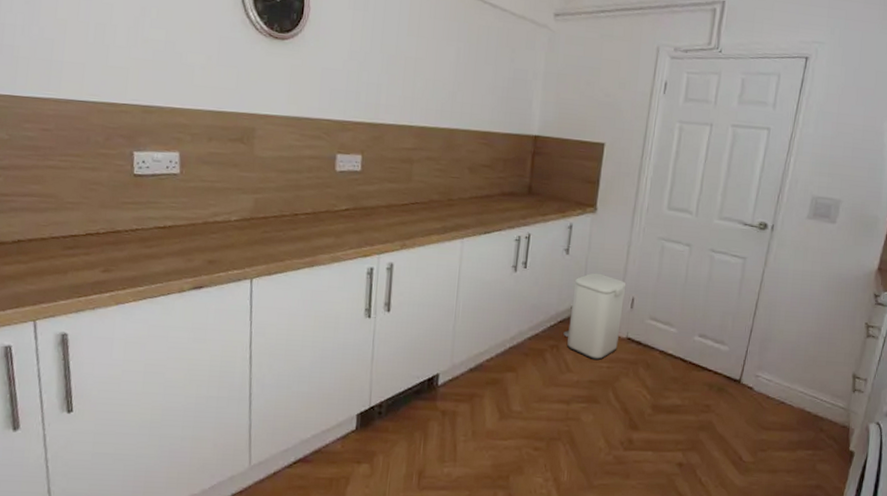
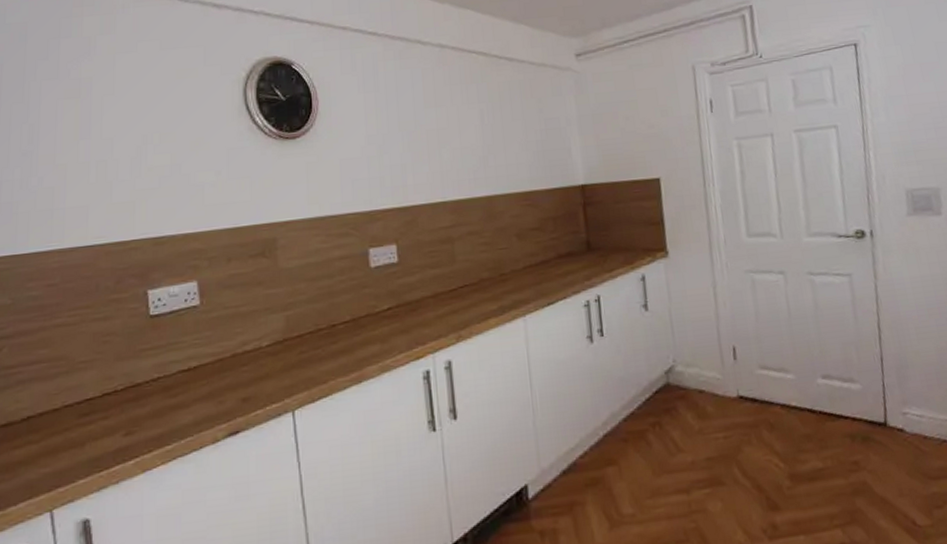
pedal bin: present [562,273,627,361] -> none [661,325,730,432]

